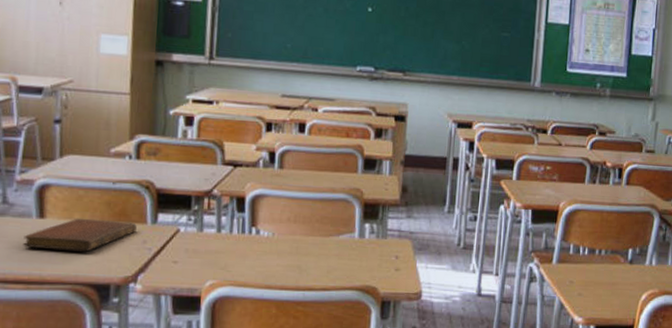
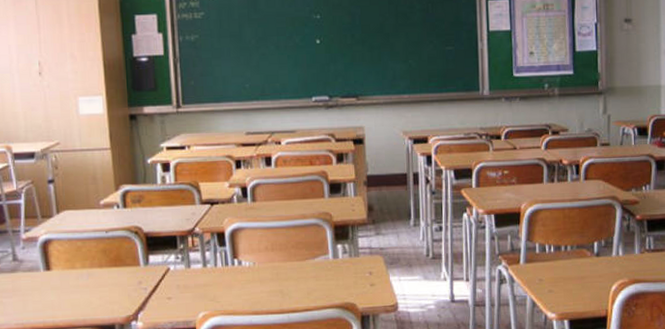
notebook: present [23,218,137,252] -> none [35,266,132,298]

